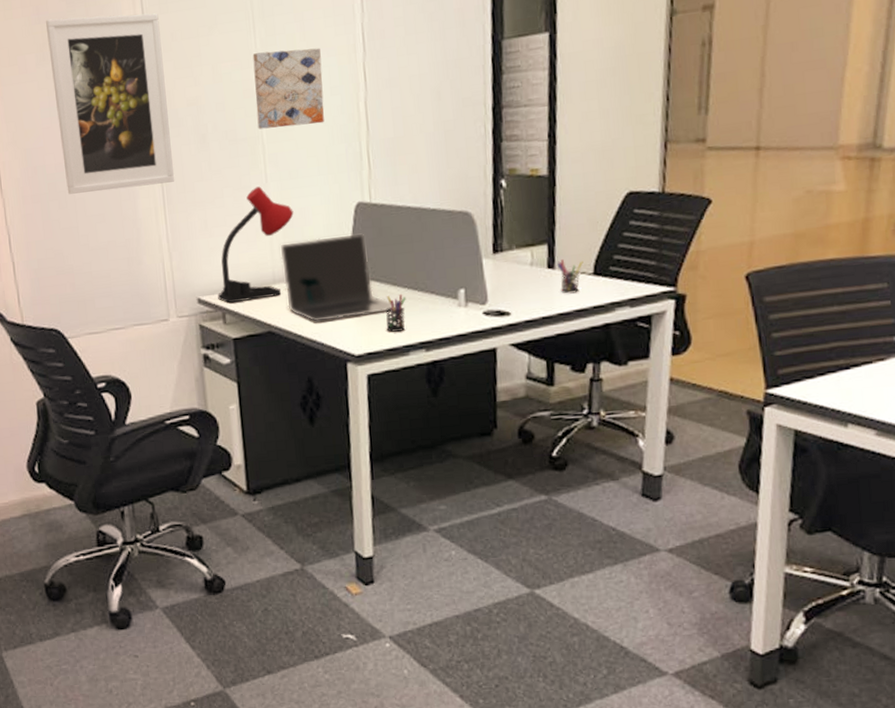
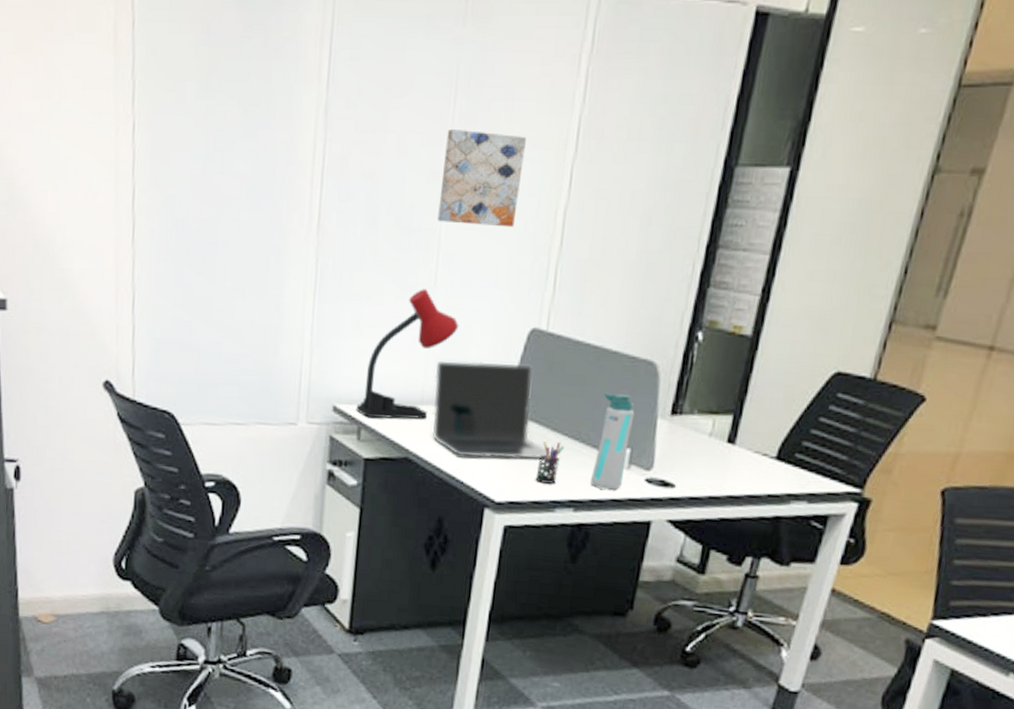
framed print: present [46,13,175,194] -> none [208,42,348,266]
water bottle: none [430,243,464,328] -> present [590,392,635,490]
pen holder: present [557,259,583,294] -> none [736,435,768,476]

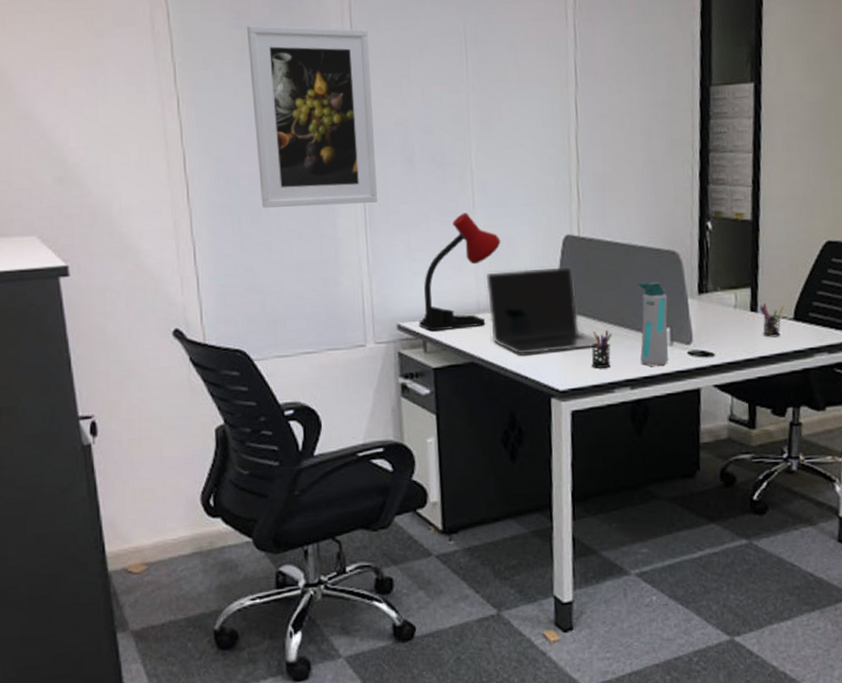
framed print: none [208,42,348,266] -> present [247,25,379,208]
wall art: present [437,129,526,228] -> none [464,77,535,155]
pen holder: none [736,435,768,476] -> present [760,303,785,338]

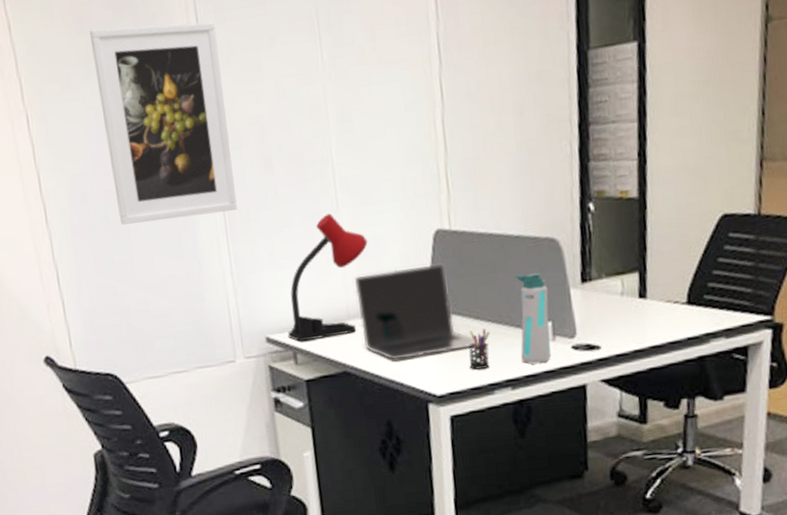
pen holder: present [760,303,785,338] -> none [649,288,676,325]

